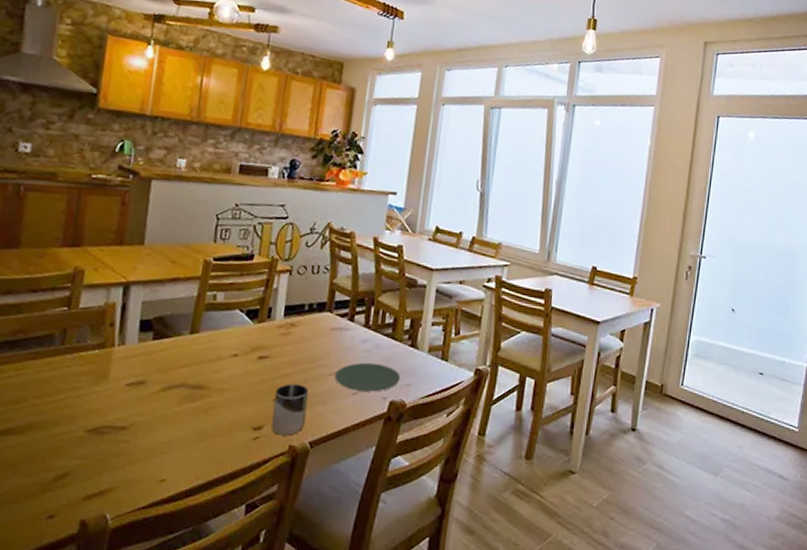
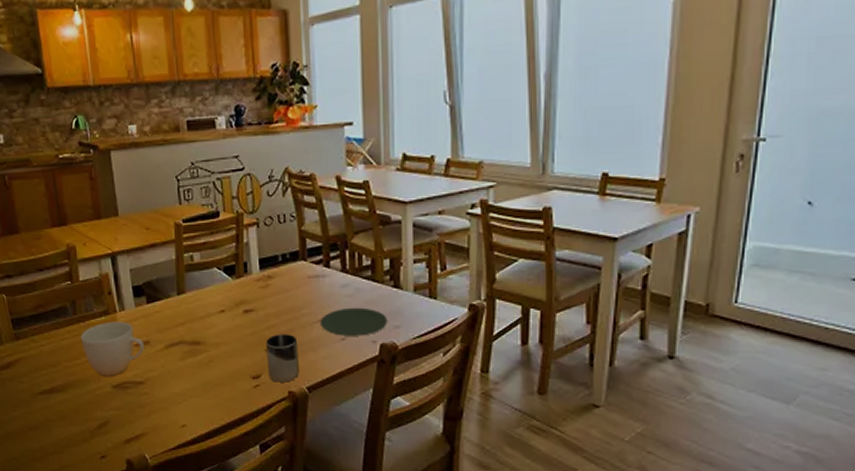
cup: none [61,356,138,419] -> present [80,321,144,376]

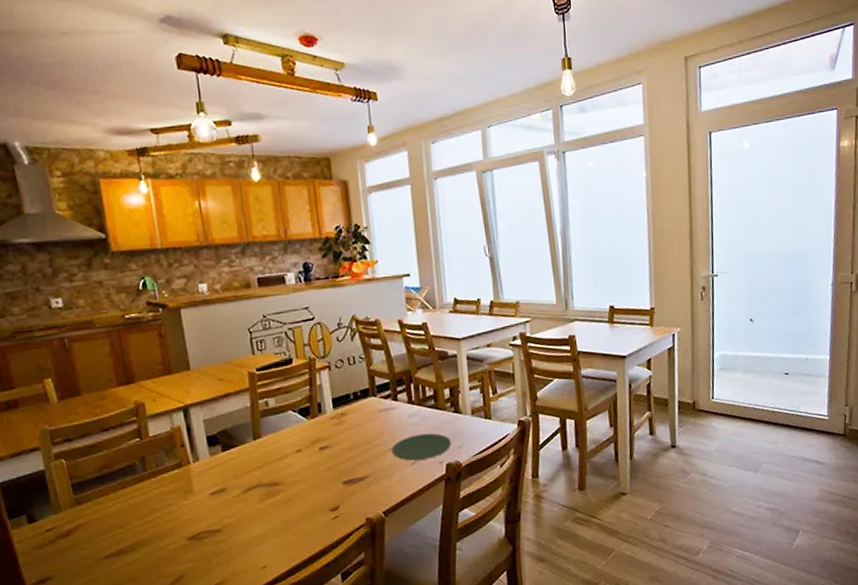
cup: present [80,321,144,376] -> none [151,472,221,530]
cup: present [265,334,299,383] -> none [342,464,375,512]

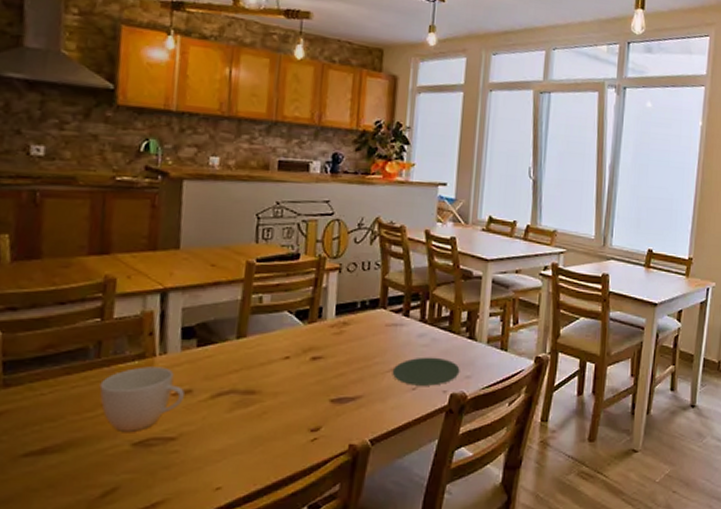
cup: none [151,472,221,530] -> present [99,366,185,432]

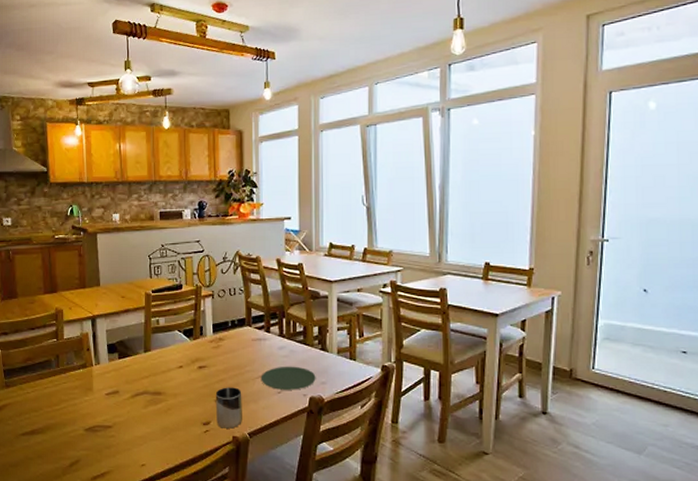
cup: present [99,366,185,432] -> none [61,373,114,421]
cup: none [329,383,367,435] -> present [215,387,242,429]

